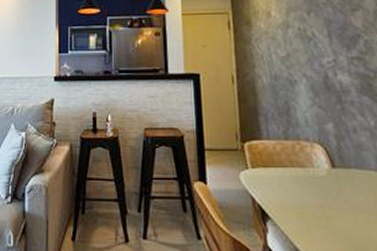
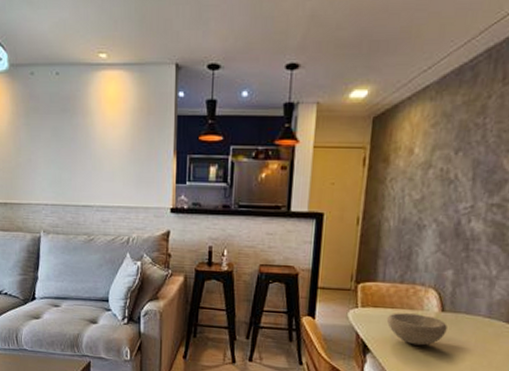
bowl: none [279,172,343,208] -> present [386,313,448,346]

